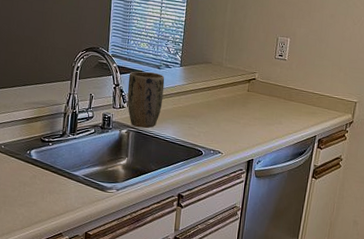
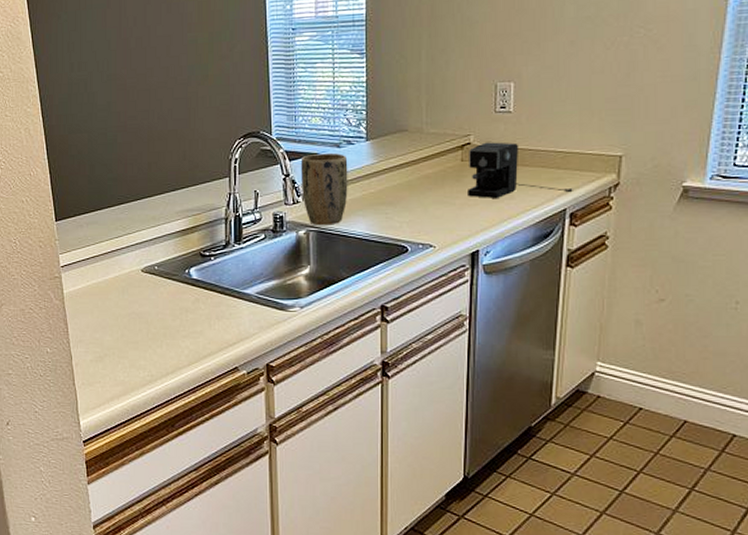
coffee maker: none [250,80,322,125] -> present [468,142,573,198]

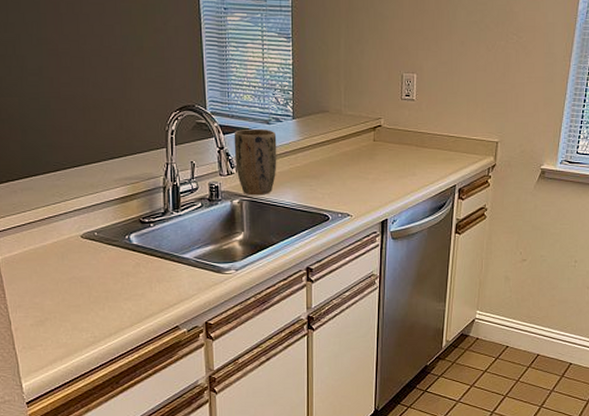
coffee maker: present [468,142,573,198] -> none [379,125,461,174]

